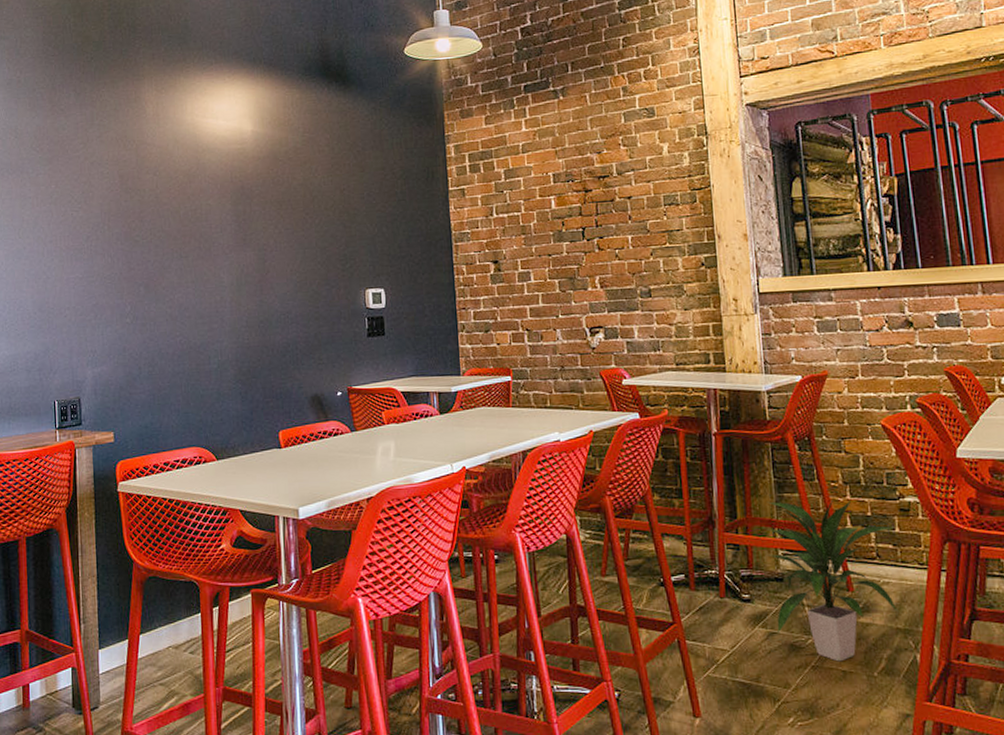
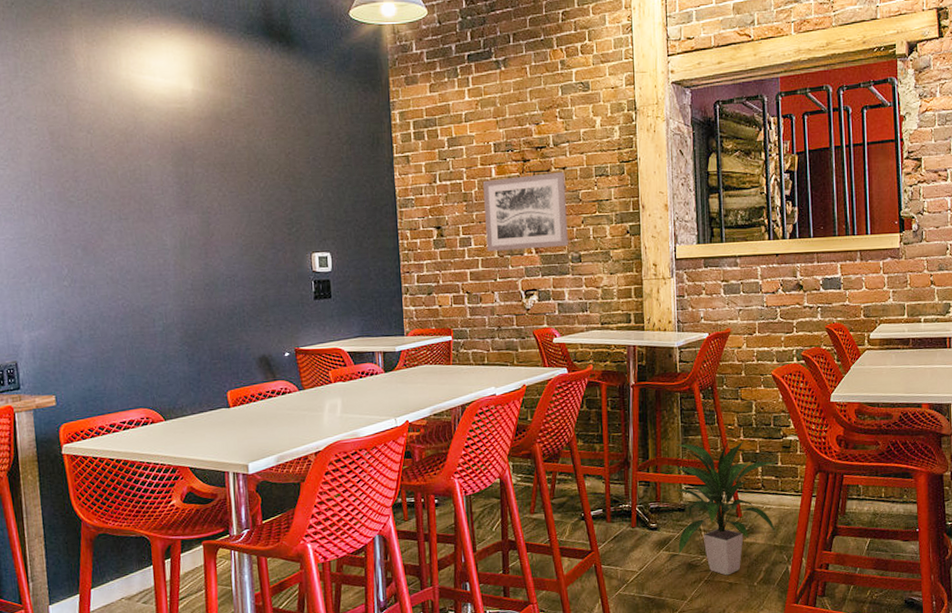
wall art: none [542,202,636,287] -> present [483,172,568,252]

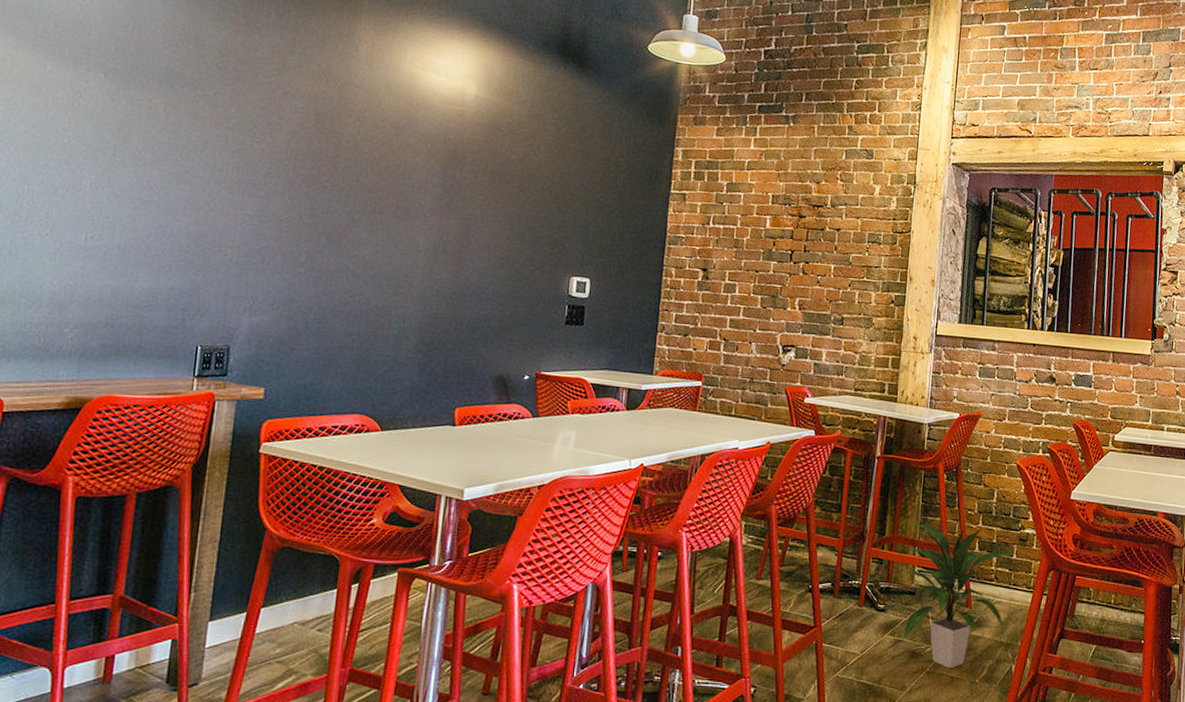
wall art: present [483,172,568,252] -> none [750,230,839,307]

